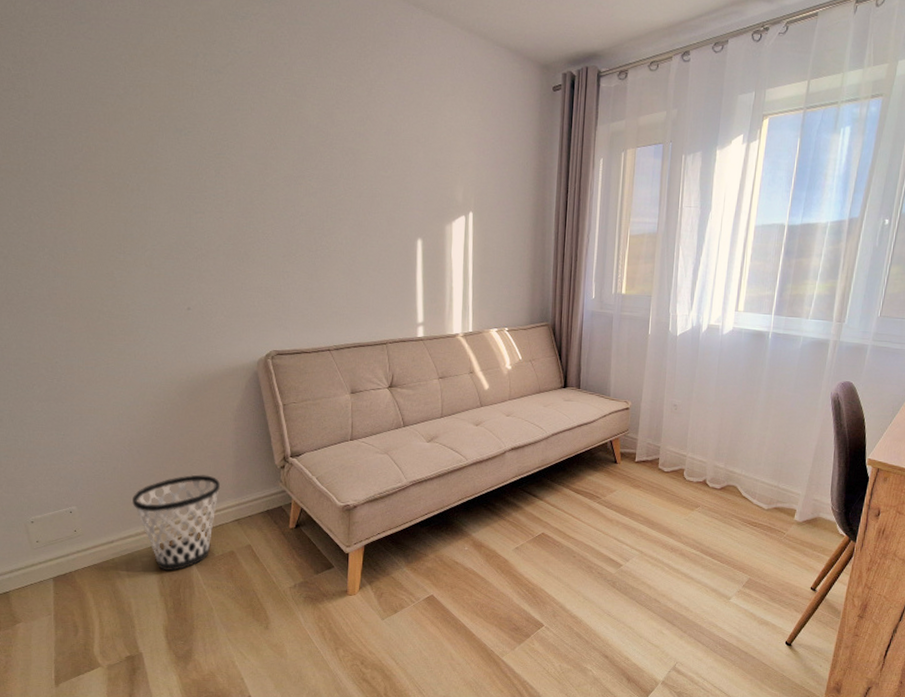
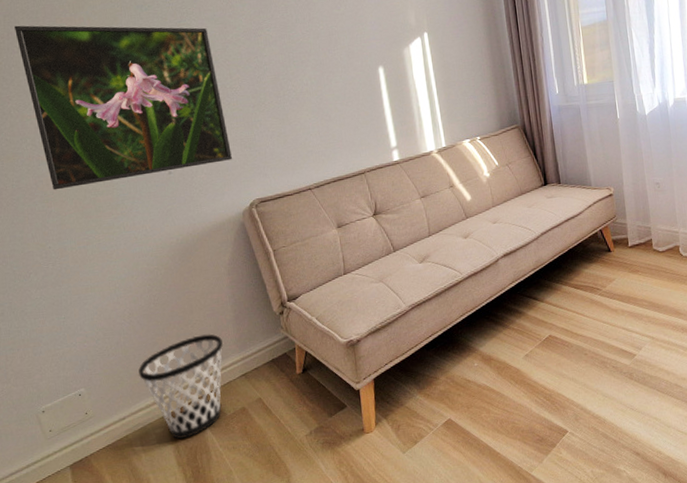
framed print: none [44,126,255,307] -> present [14,25,232,190]

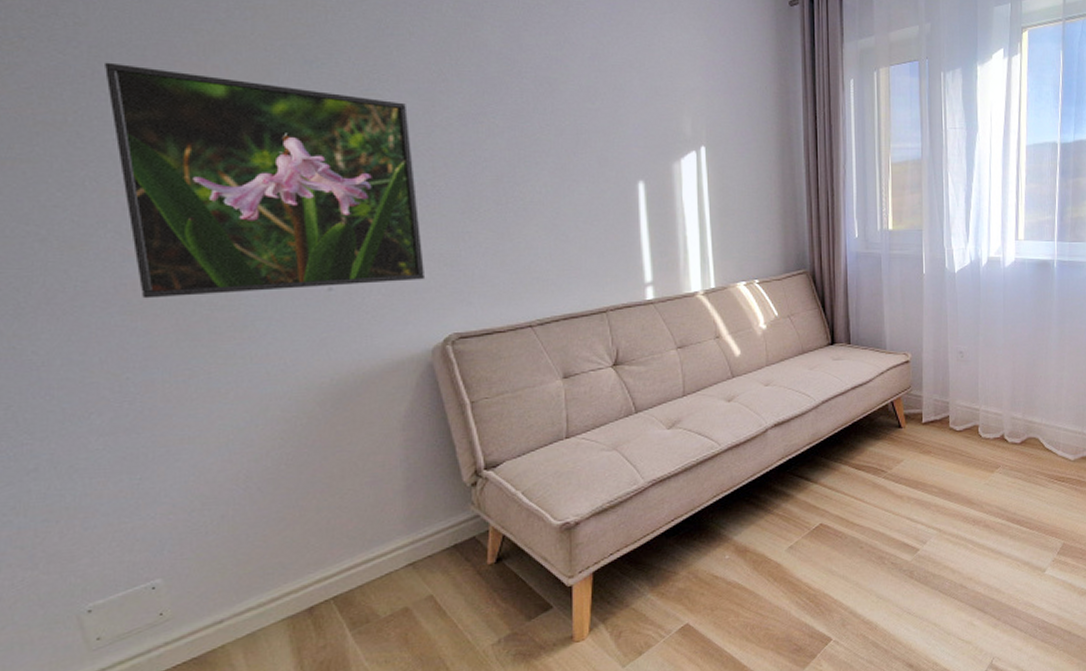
wastebasket: present [138,334,224,440] -> none [252,508,386,651]

